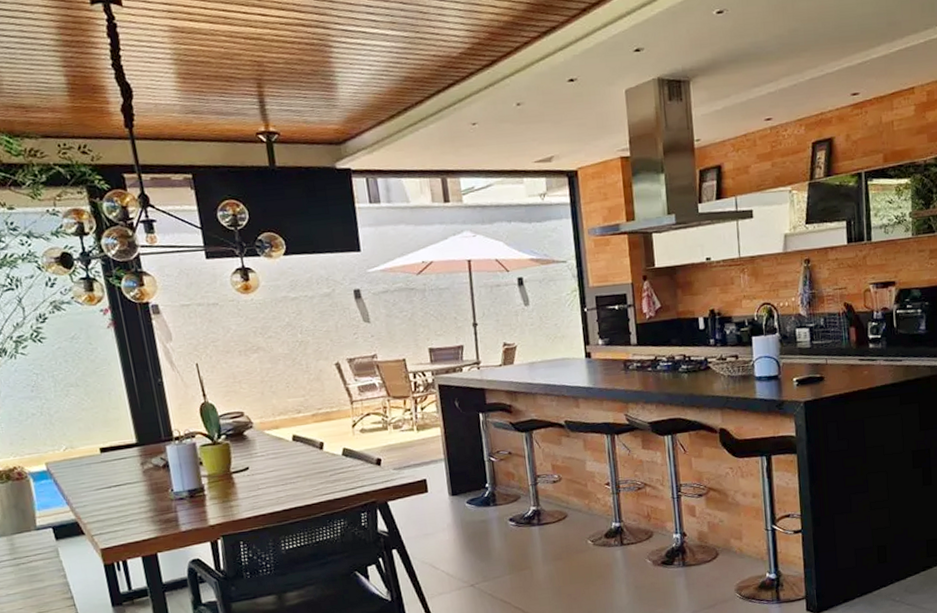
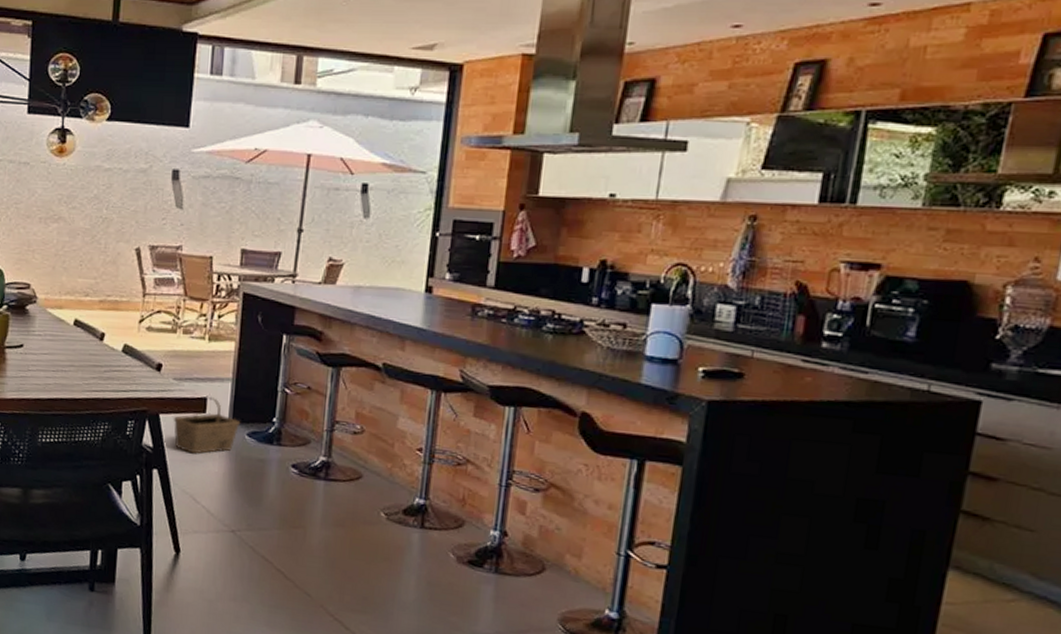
basket: none [400,477,460,529] -> present [173,395,241,454]

